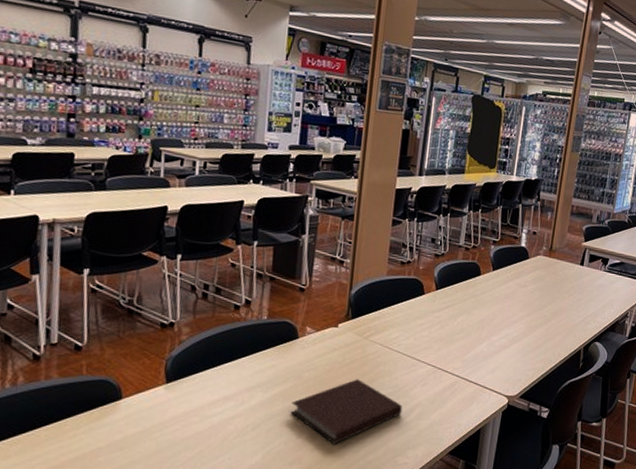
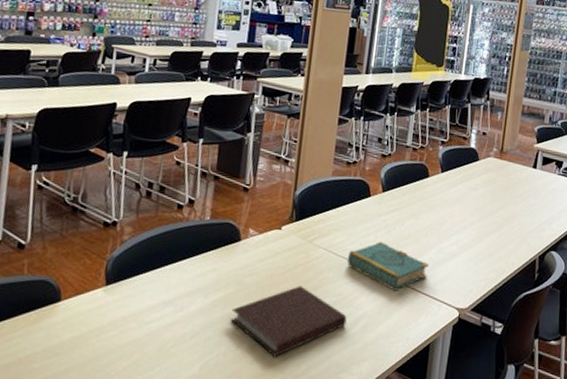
book: none [402,336,480,382] -> present [347,241,429,291]

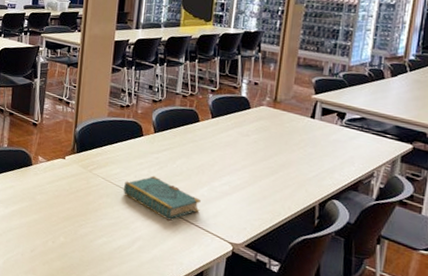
notebook: present [230,286,347,357] -> none [26,206,124,262]

